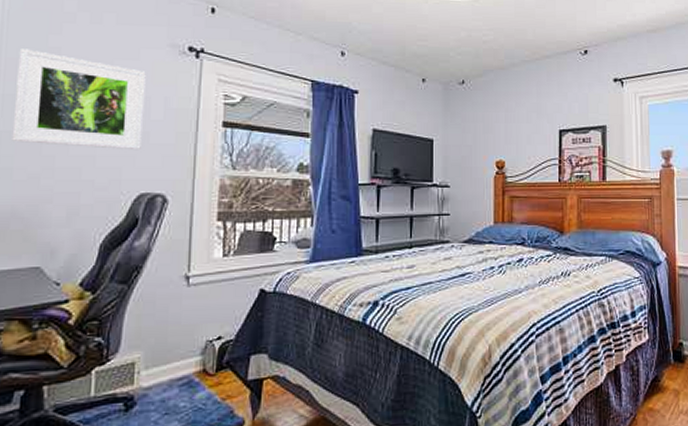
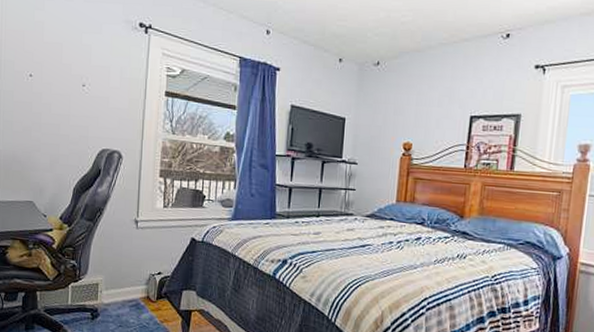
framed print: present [12,49,146,151] -> none [11,22,106,113]

